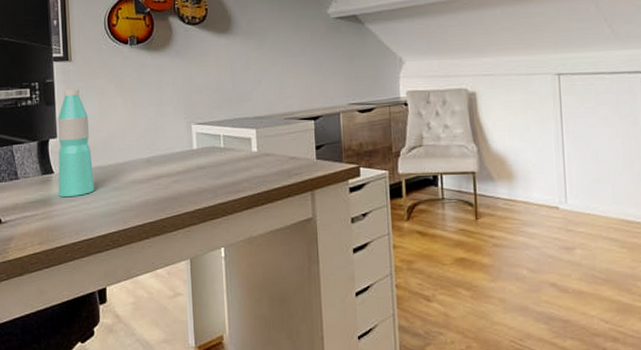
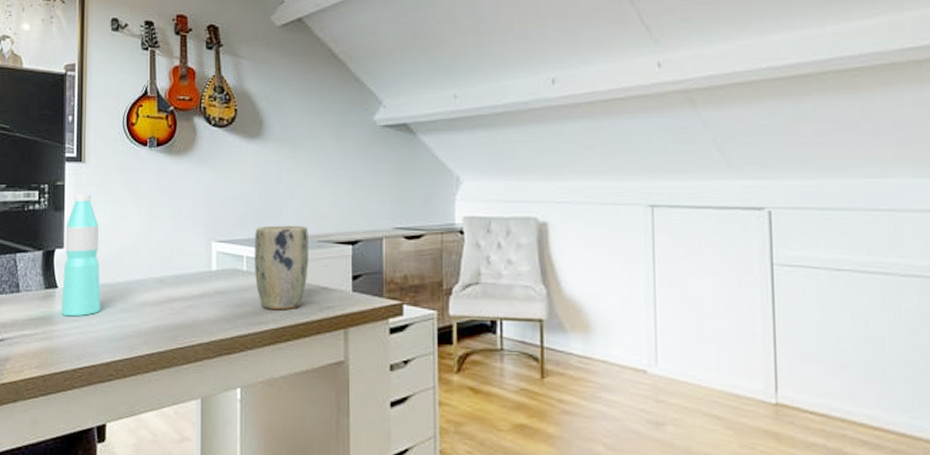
plant pot: none [229,106,278,180] -> present [254,225,308,311]

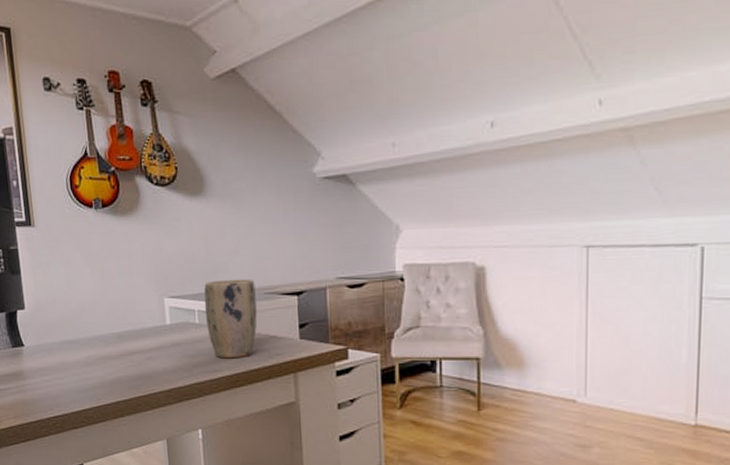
water bottle: present [61,194,101,317] -> none [23,257,67,372]

